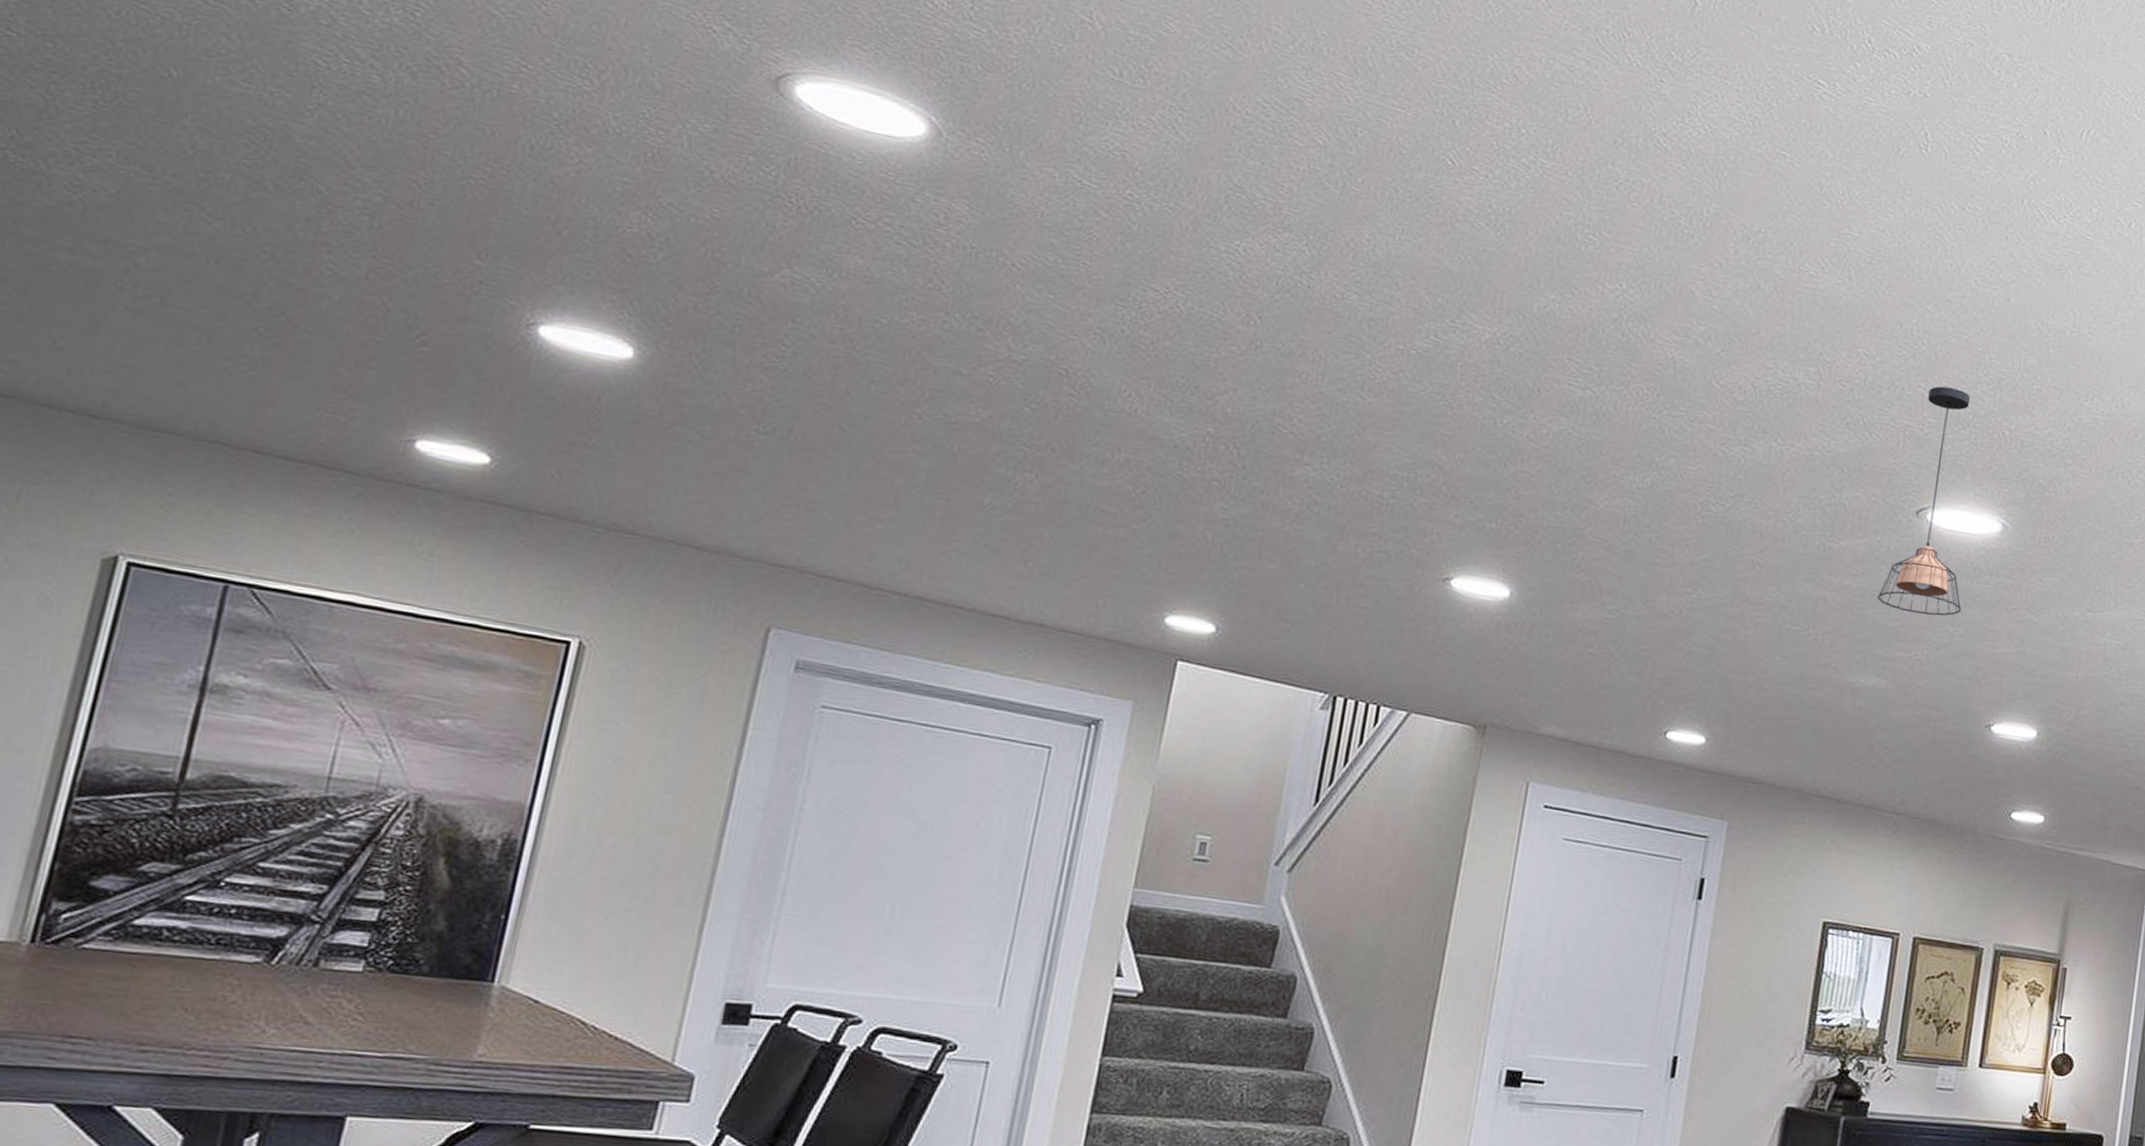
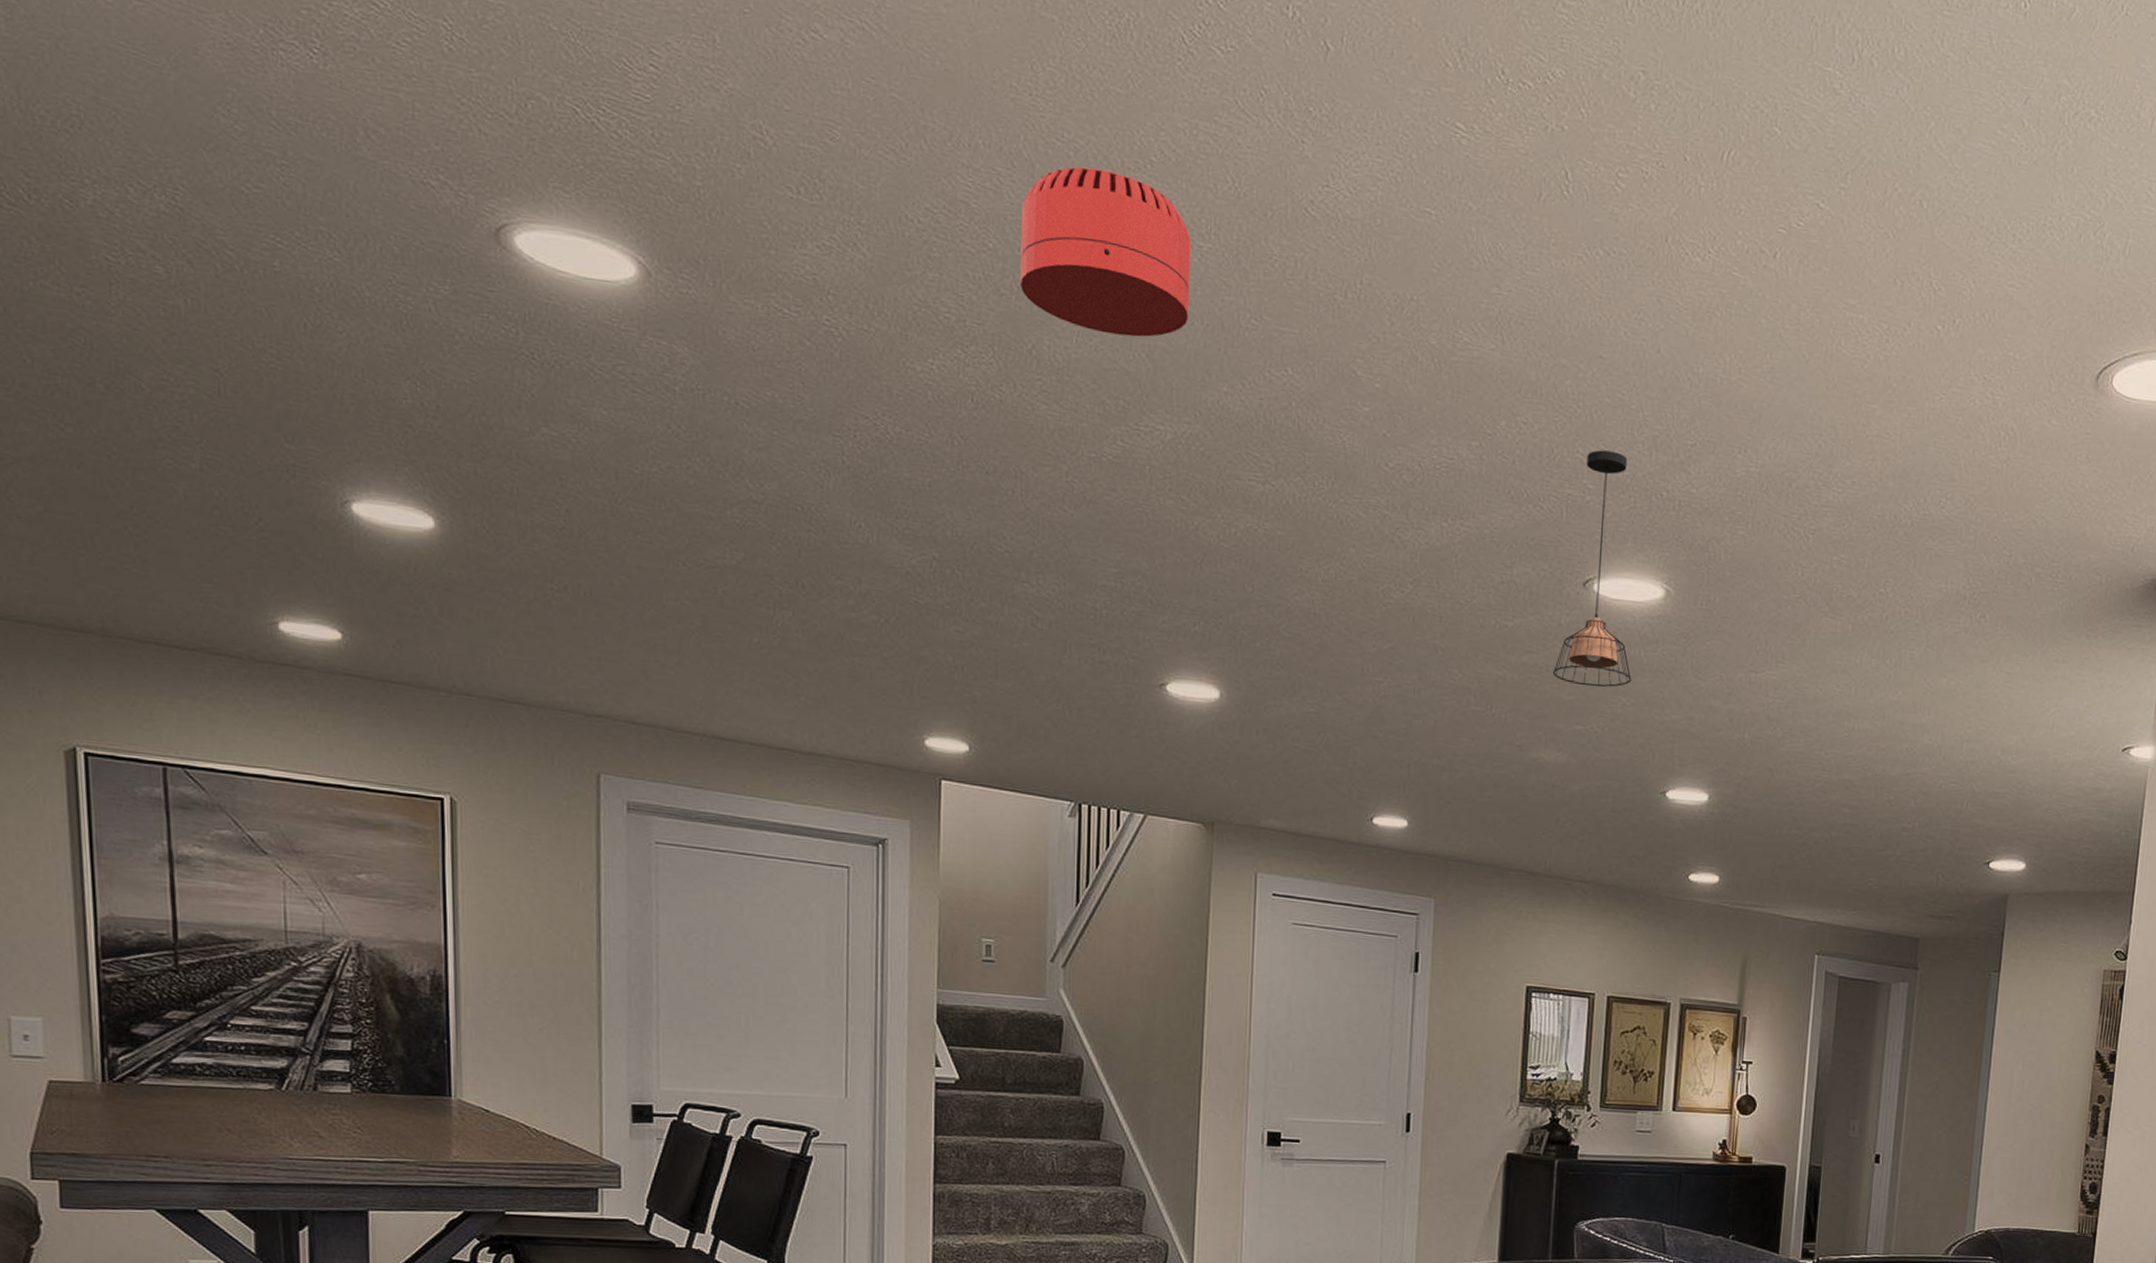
smoke detector: none [1347,80,1535,242] -> present [1021,167,1191,337]

